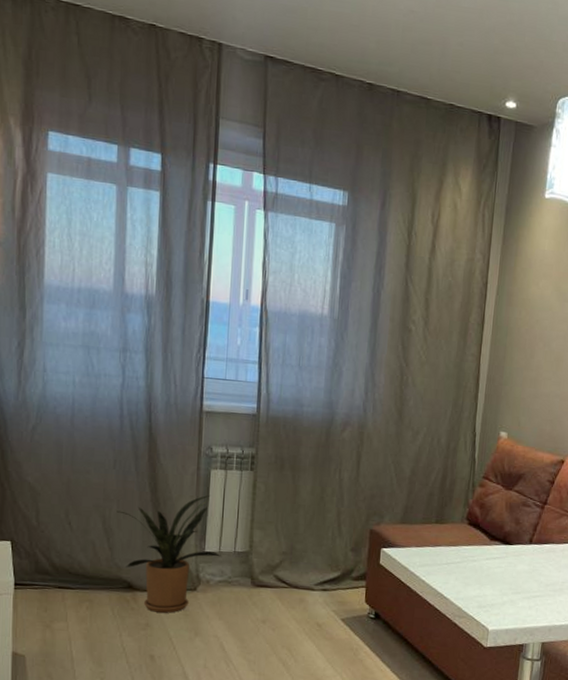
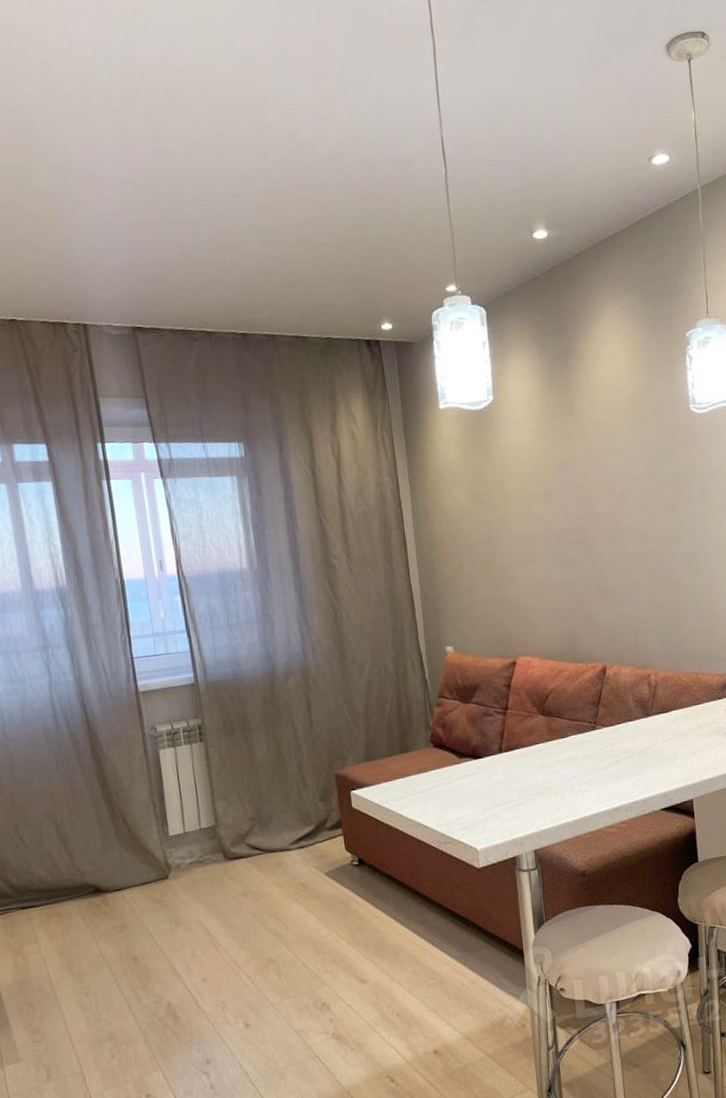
house plant: present [117,494,221,613] -> none [68,776,187,911]

